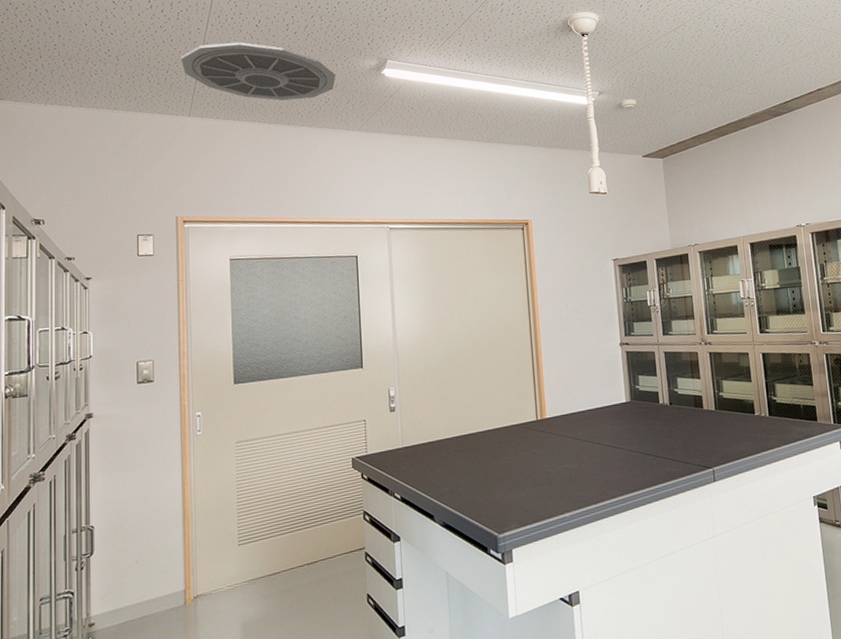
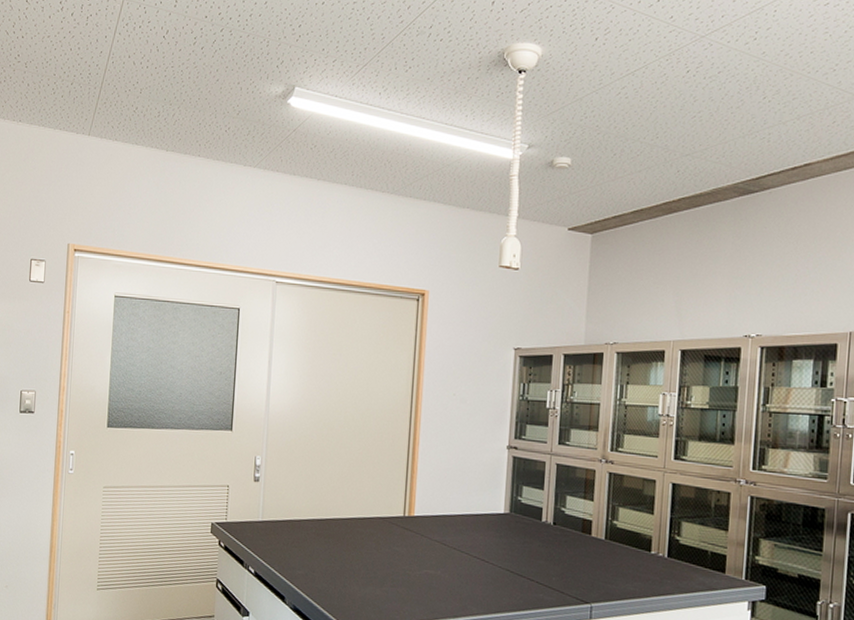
ceiling vent: present [181,42,336,101] -> none [86,54,239,126]

